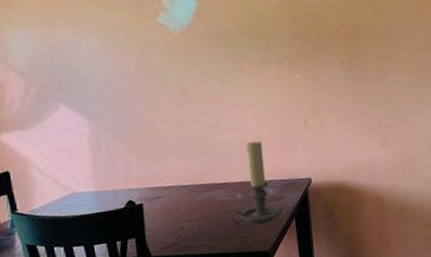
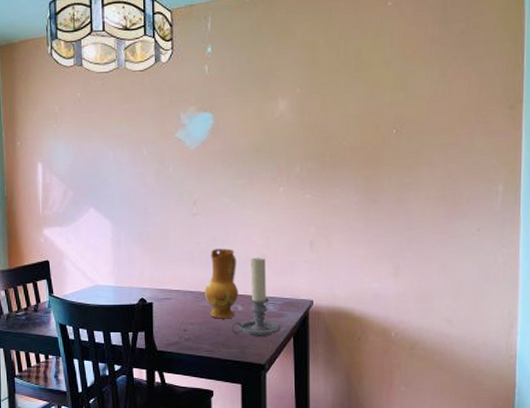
ceramic jug: none [200,135,238,211] -> present [204,248,239,319]

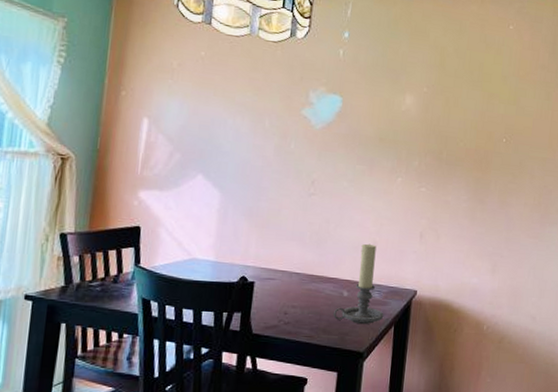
ceramic jug: present [204,248,239,319] -> none [310,231,348,304]

